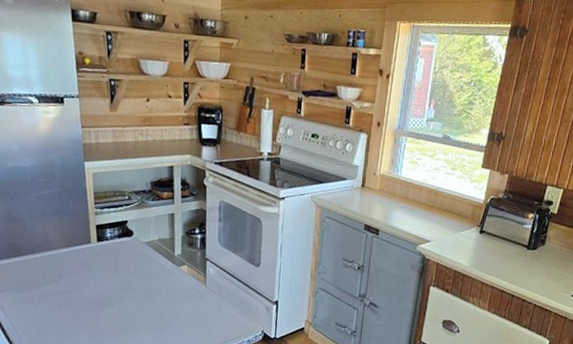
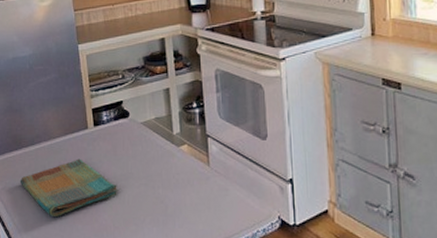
dish towel: none [18,270,118,320] -> present [19,158,118,217]

